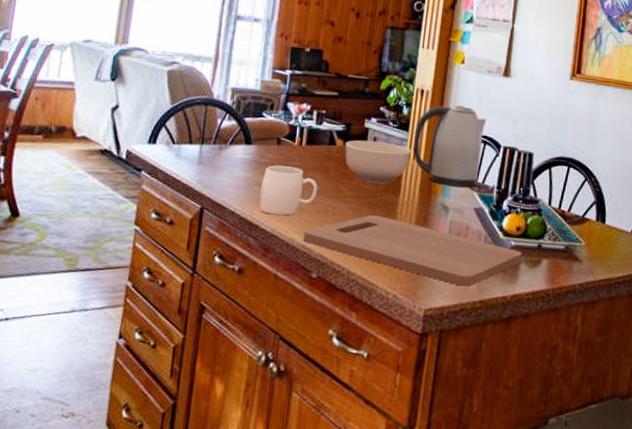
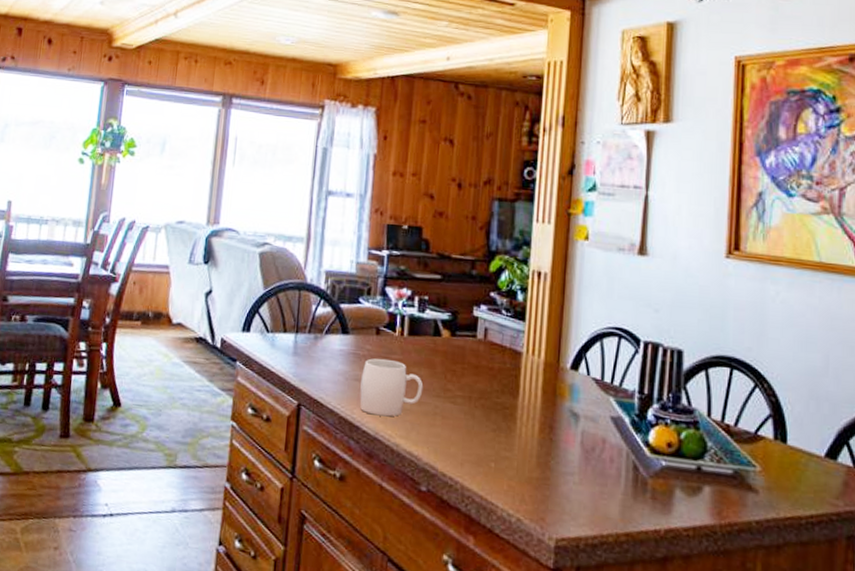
cutting board: present [302,215,522,287] -> none [408,420,676,514]
bowl: present [345,140,411,185] -> none [451,330,530,384]
kettle: present [412,105,487,188] -> none [531,289,621,391]

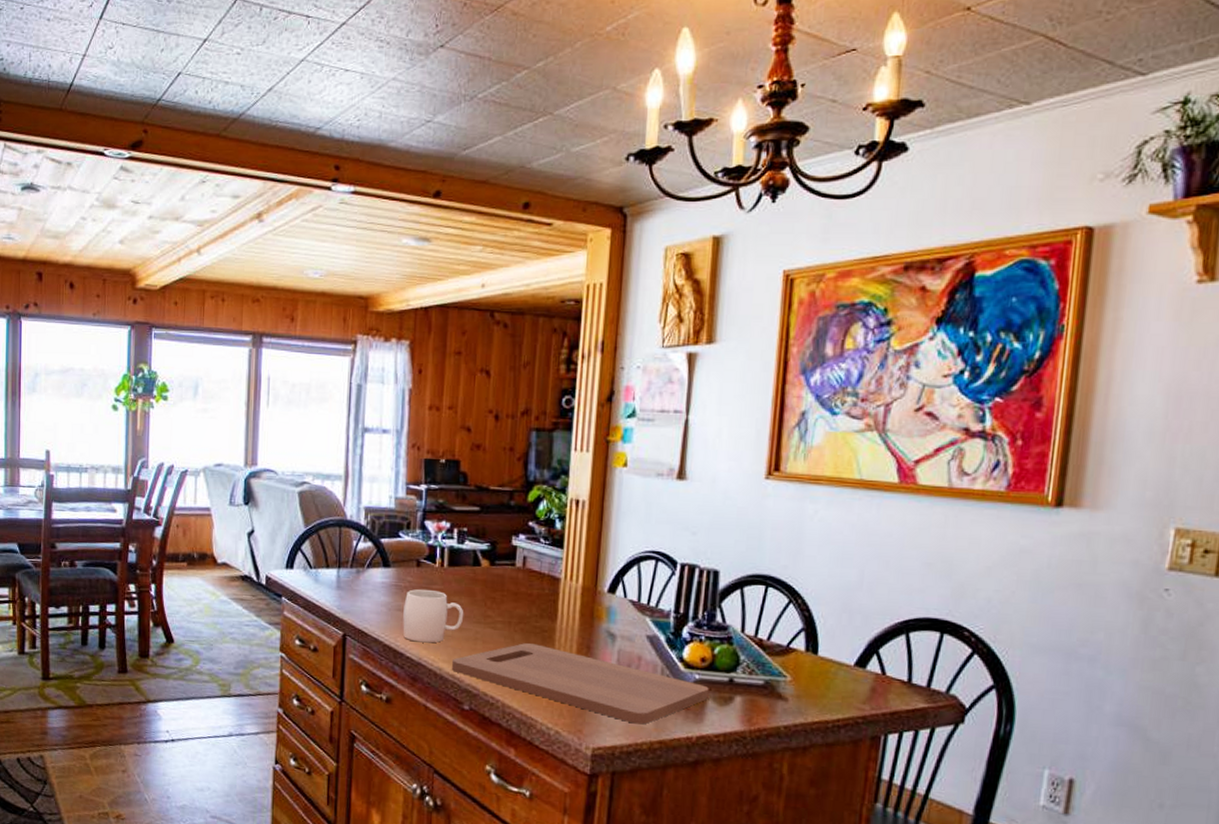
cutting board: none [408,420,676,514] -> present [451,643,709,725]

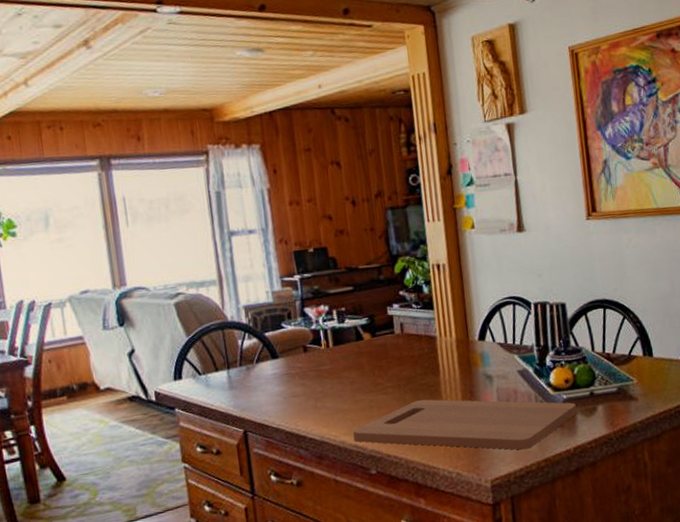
mug: present [402,589,464,643] -> none [298,370,357,423]

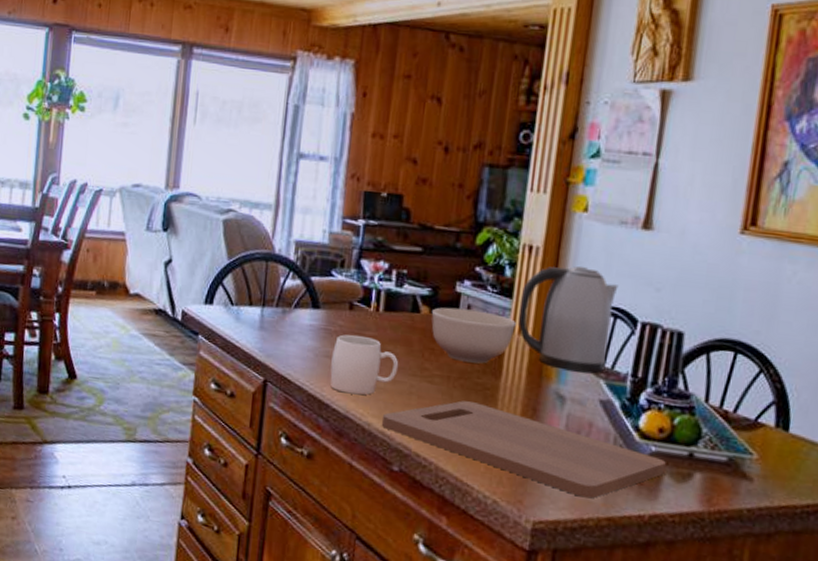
mug: none [298,370,357,423] -> present [330,334,399,396]
bowl: none [372,325,442,370] -> present [431,307,516,364]
kettle: none [439,271,515,355] -> present [518,266,619,373]

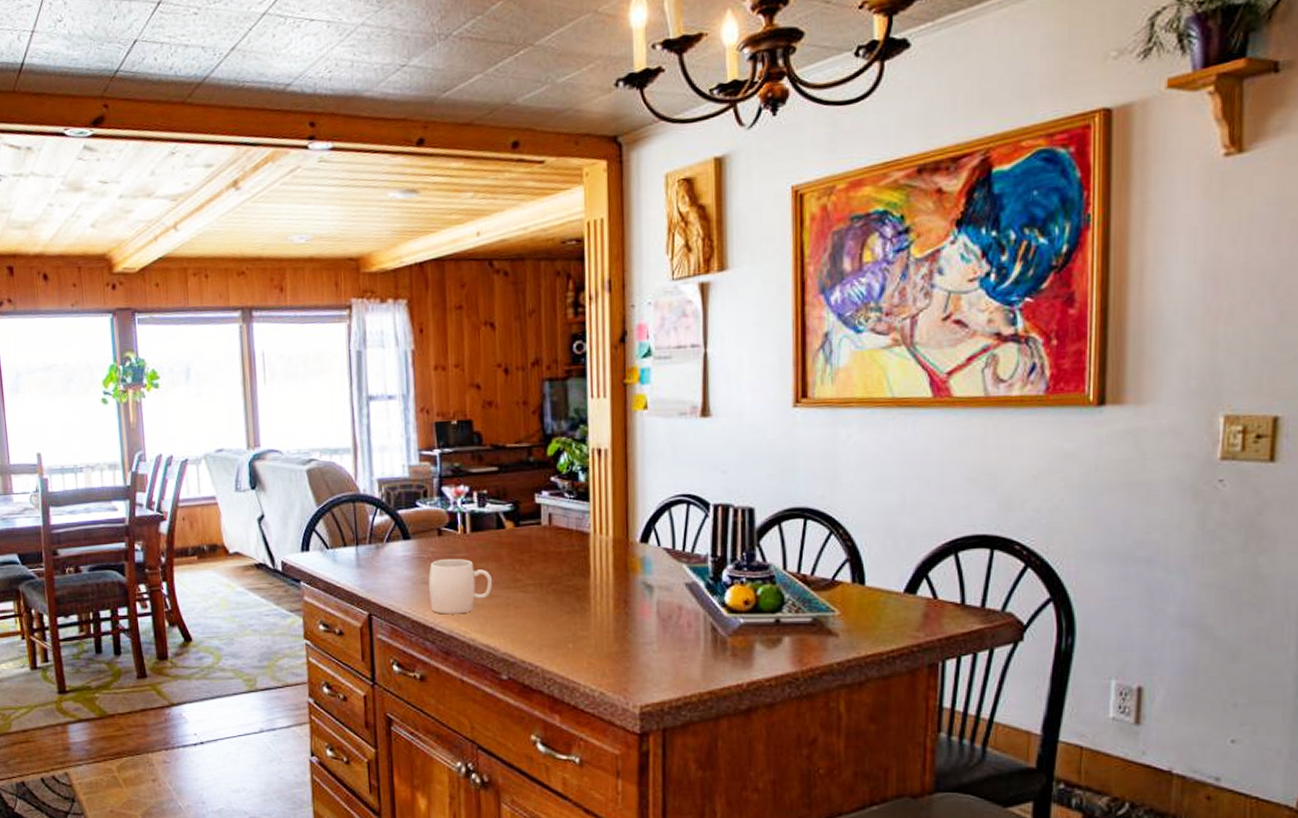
cutting board: present [381,400,666,499] -> none [484,604,755,676]
bowl: present [431,307,516,364] -> none [515,517,596,568]
kettle: present [518,266,619,373] -> none [597,460,687,561]

